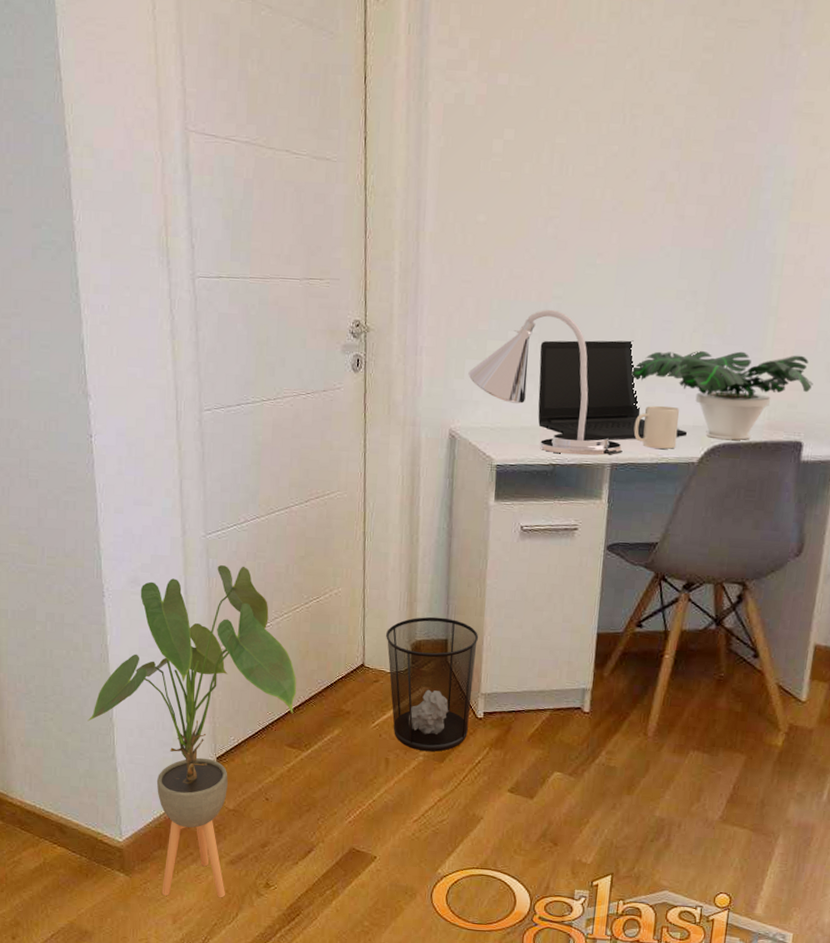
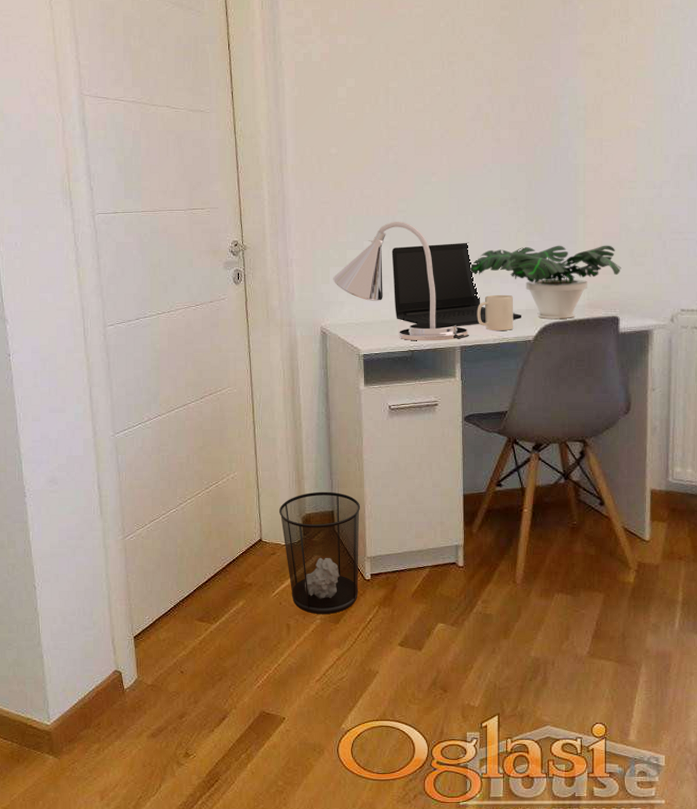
house plant: present [88,565,297,898] -> none [14,459,203,774]

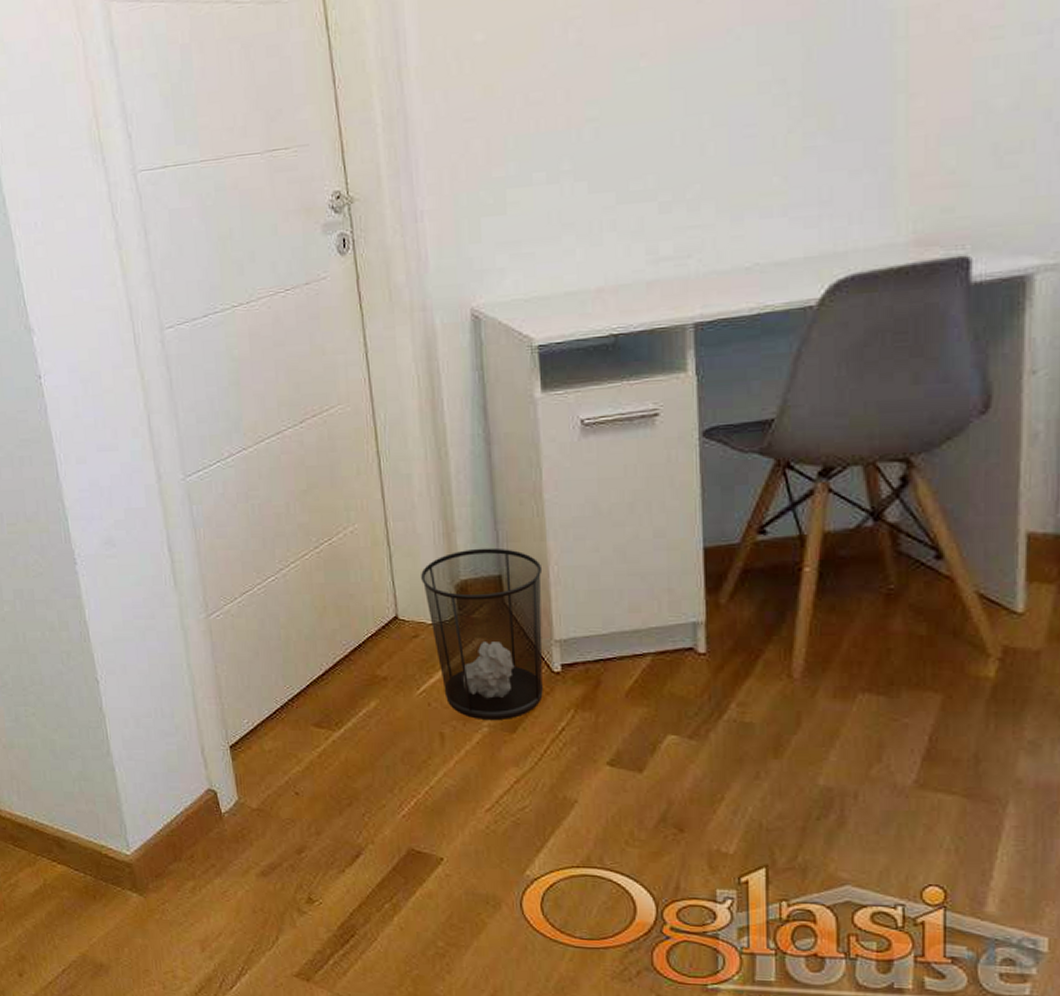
table lamp: present [333,221,469,341] -> none [486,135,708,320]
laptop: present [391,242,521,326] -> none [577,158,796,294]
potted plant: present [470,245,621,320] -> none [708,139,975,271]
mug: present [477,294,514,331] -> none [720,236,784,296]

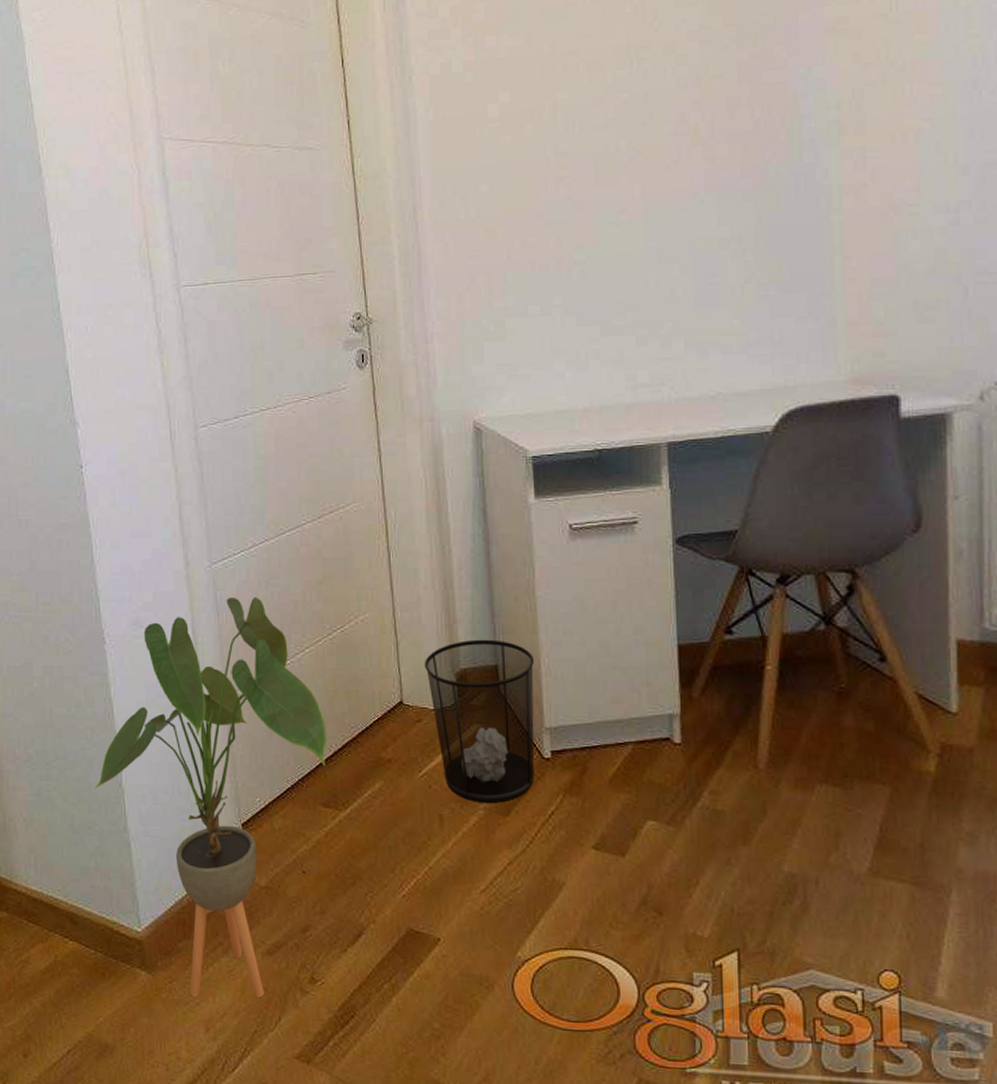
house plant: none [74,510,318,919] -> present [95,596,328,998]

